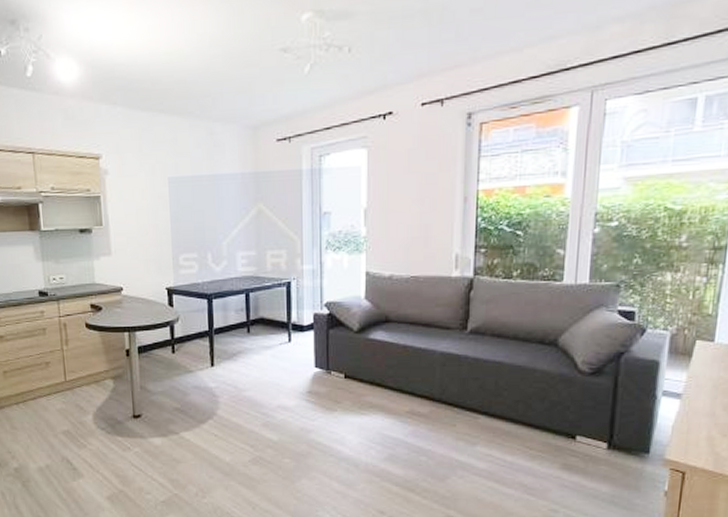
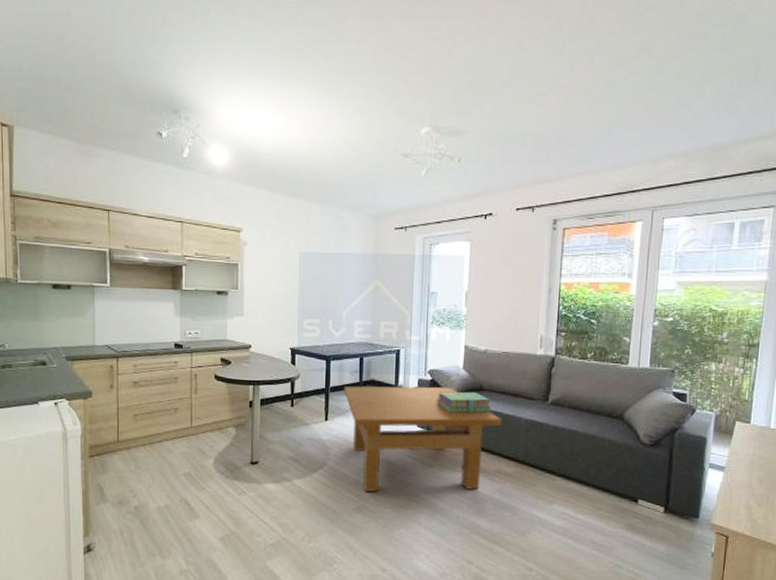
table: none [229,320,412,441] -> present [344,386,502,492]
stack of books: none [336,324,400,349] -> present [436,391,492,413]

